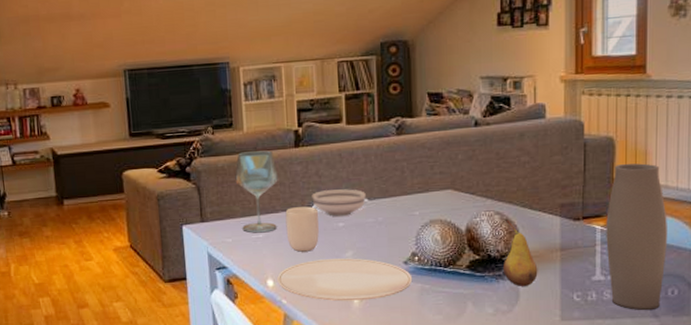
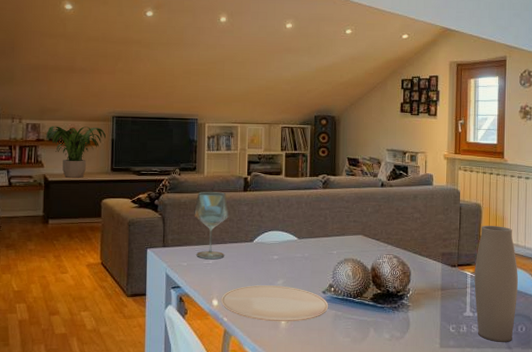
potted plant: none [48,85,118,149] -> present [46,126,106,178]
cup: present [285,206,319,252] -> none [231,240,258,278]
bowl: present [312,189,366,216] -> none [254,228,296,250]
fruit: present [502,218,538,286] -> none [397,261,424,317]

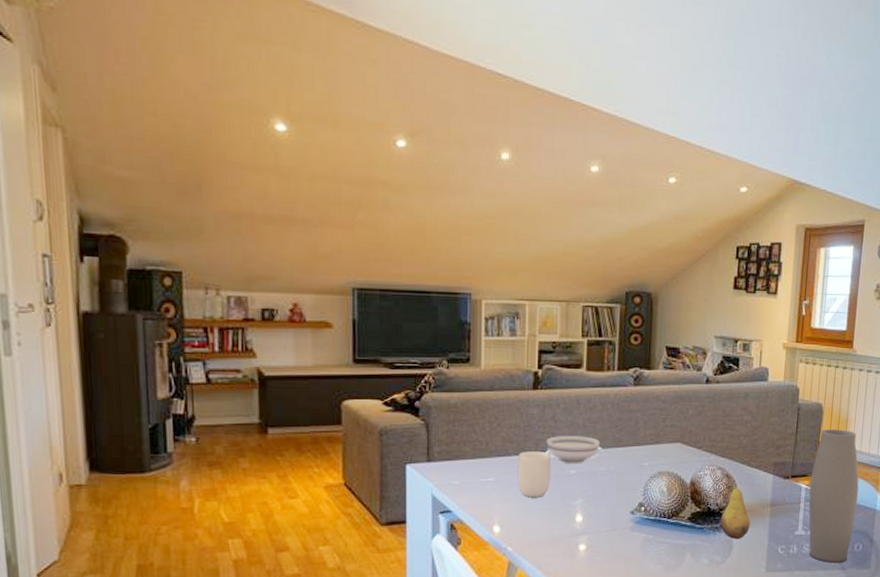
potted plant: present [46,126,106,178] -> none [258,300,344,372]
wine glass: present [194,192,230,260] -> none [468,390,515,476]
plate: present [221,285,329,322] -> none [504,506,638,550]
cup: none [231,240,258,278] -> present [517,451,551,498]
bowl: none [254,228,296,250] -> present [546,436,600,463]
fruit: none [397,261,424,317] -> present [720,474,750,539]

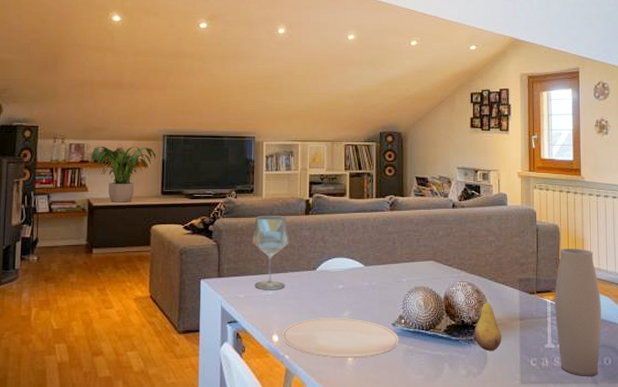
potted plant: none [258,300,344,372] -> present [91,146,156,202]
wine glass: none [468,390,515,476] -> present [252,216,290,290]
plate: none [504,506,638,550] -> present [282,318,399,359]
cup: present [517,451,551,498] -> none [293,268,321,310]
bowl: present [546,436,600,463] -> none [317,255,363,279]

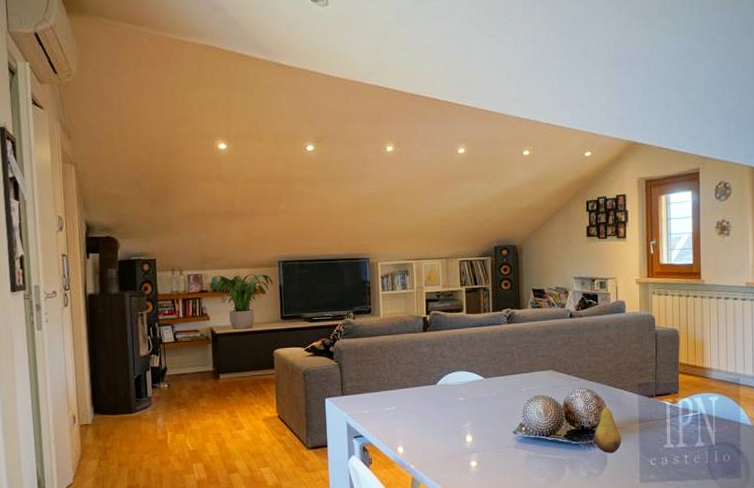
wine glass: present [252,216,290,290] -> none [372,334,410,406]
plate: present [282,318,399,359] -> none [407,428,521,466]
vase: present [555,248,601,377] -> none [674,351,721,474]

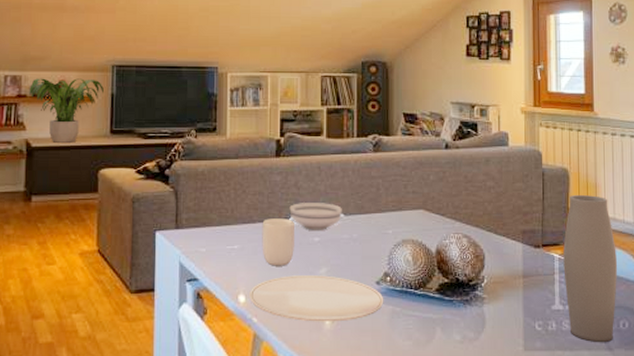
plate: none [407,428,521,466] -> present [249,275,384,322]
cup: none [414,383,443,423] -> present [262,219,294,266]
bowl: none [437,368,482,392] -> present [289,203,342,230]
fruit: present [593,395,622,453] -> none [470,242,502,313]
vase: none [674,351,721,474] -> present [563,195,617,343]

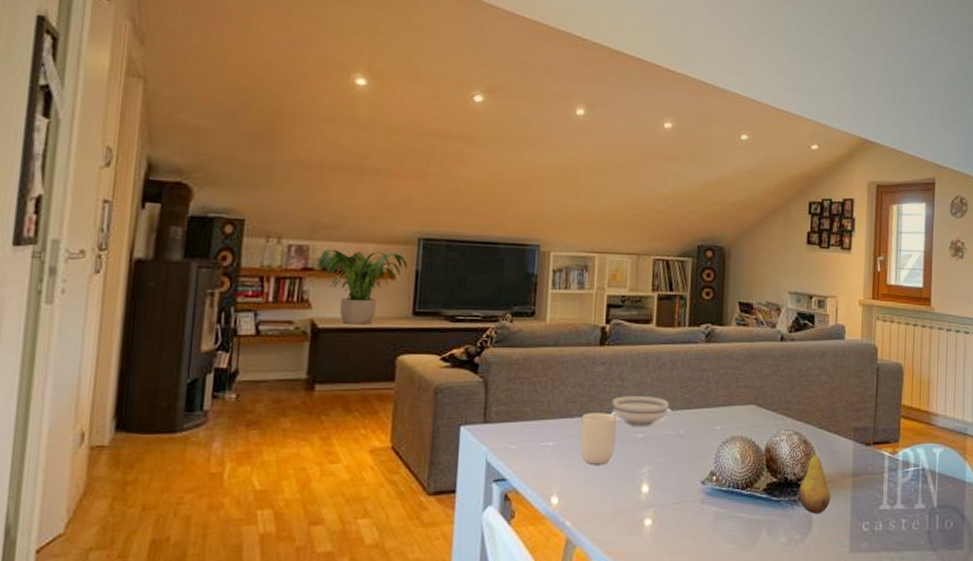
plate: present [249,275,384,322] -> none [563,475,709,525]
fruit: none [470,242,502,313] -> present [798,439,831,513]
vase: present [563,195,617,343] -> none [893,392,945,543]

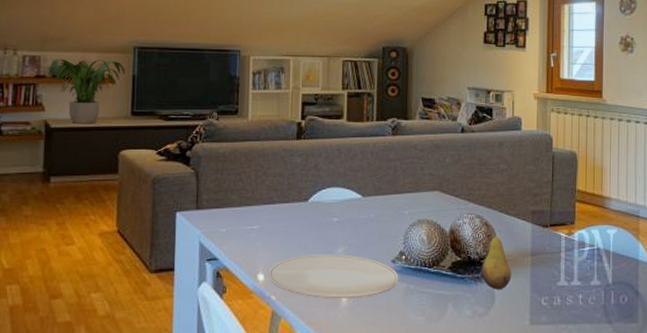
plate: none [563,475,709,525] -> present [268,254,399,299]
cup: present [579,413,617,465] -> none [281,200,314,246]
bowl: present [611,396,669,426] -> none [309,184,360,211]

